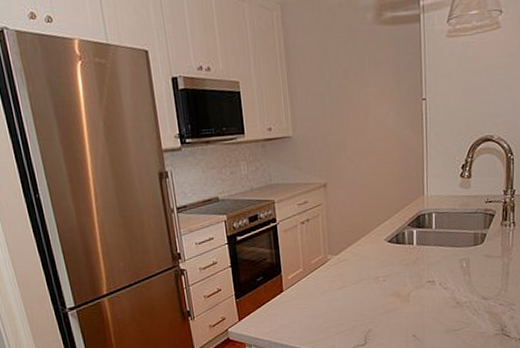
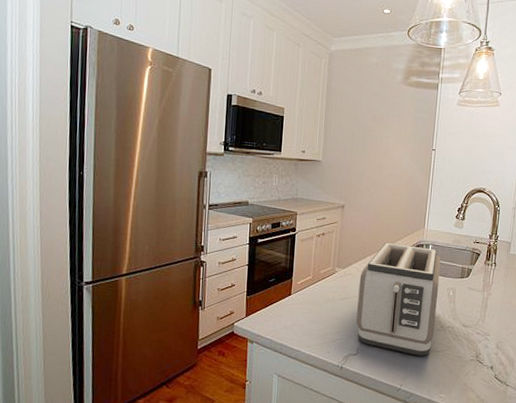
toaster: none [356,217,450,338] -> present [356,242,441,356]

